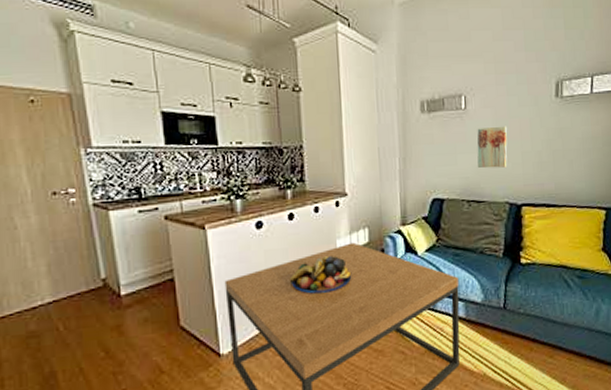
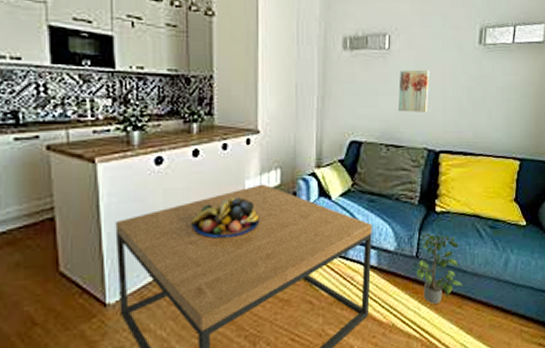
potted plant: none [504,283,554,354] -> present [416,232,464,304]

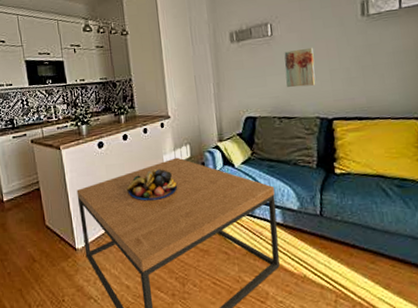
potted plant: present [416,232,464,304] -> none [322,192,375,259]

